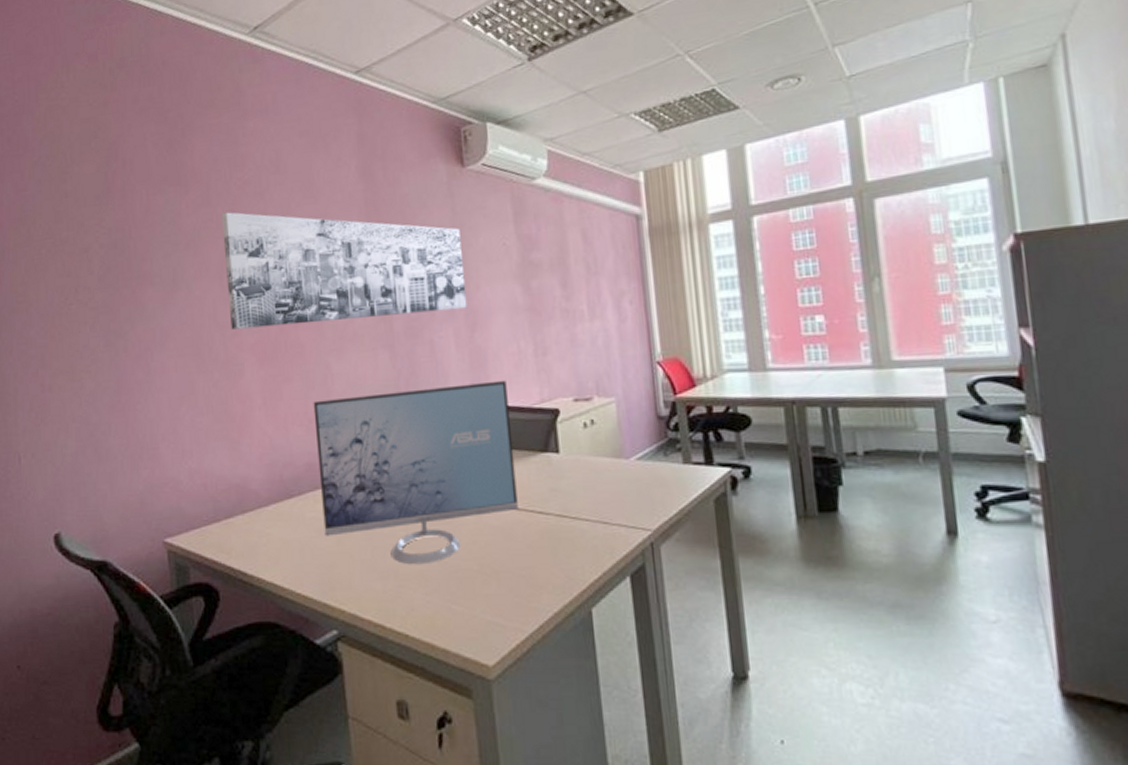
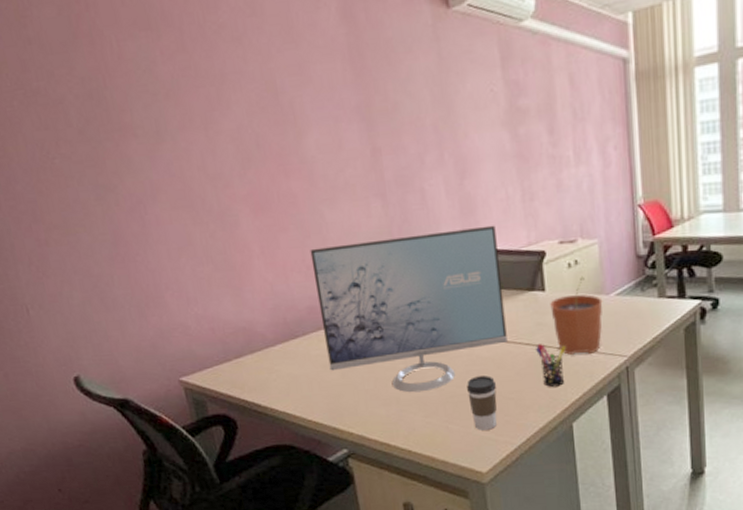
wall art: present [222,212,467,330] -> none [199,58,456,181]
coffee cup: none [473,548,506,613] -> present [467,375,497,430]
pen holder: none [549,513,582,564] -> present [536,344,566,387]
plant pot: none [565,437,623,526] -> present [550,276,603,355]

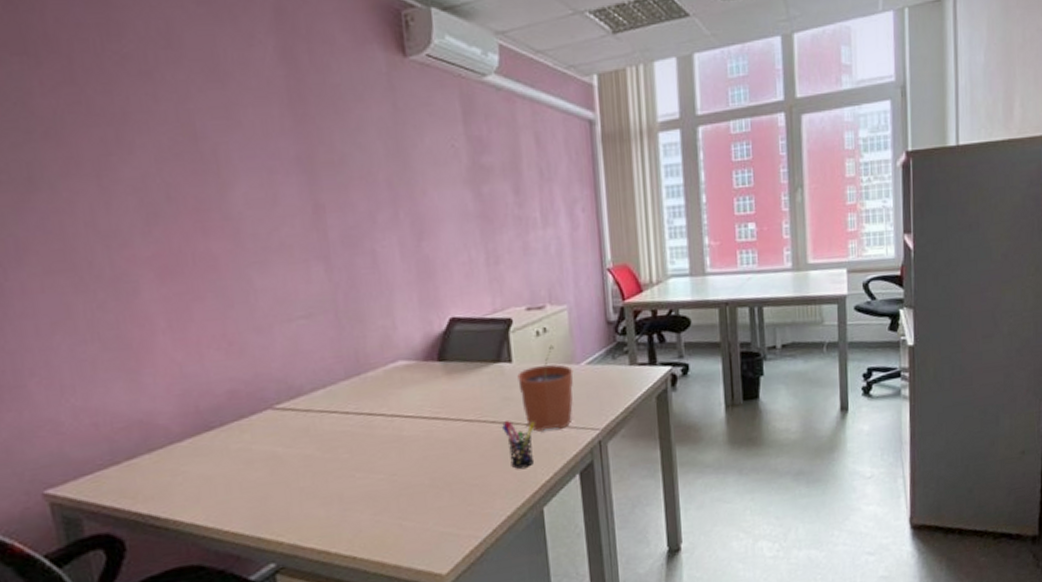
monitor: present [310,225,507,393] -> none [233,291,471,488]
coffee cup: present [467,375,497,430] -> none [424,460,459,525]

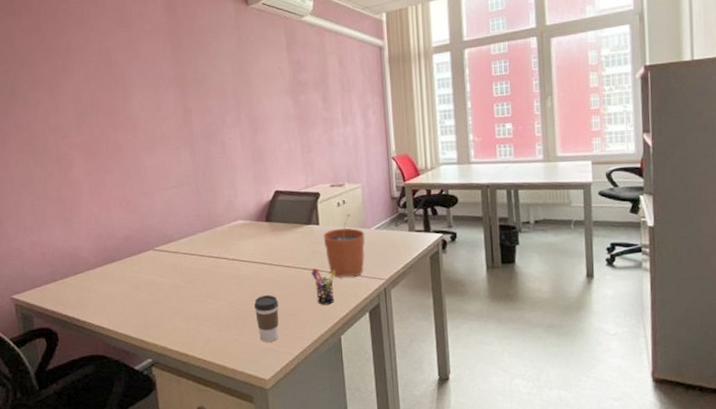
coffee cup: none [424,460,459,525] -> present [254,295,279,342]

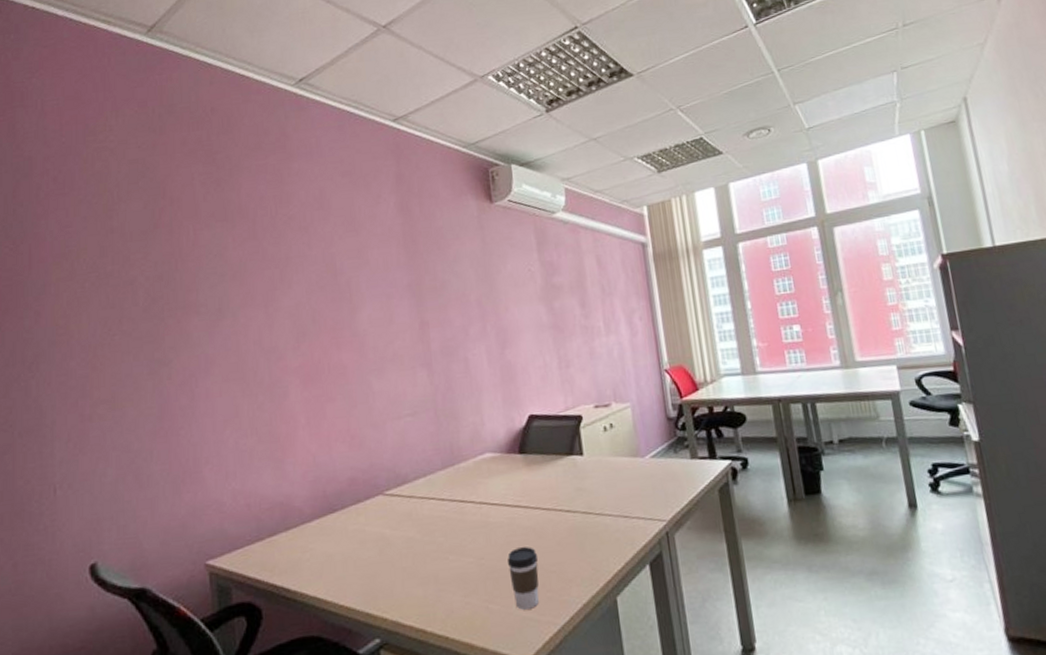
pen holder: present [311,269,335,305] -> none [576,510,606,557]
plant pot: present [323,213,365,278] -> none [588,439,640,521]

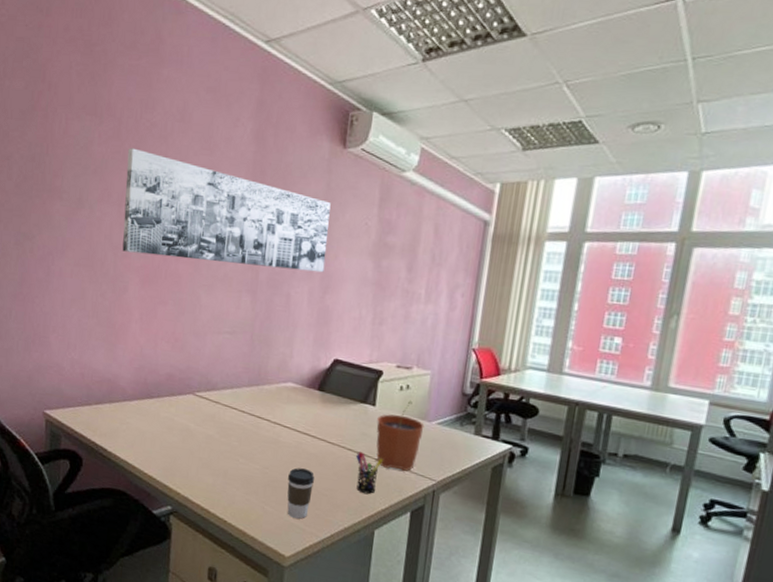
wall art: none [267,245,498,354] -> present [122,148,331,273]
pen holder: none [576,510,606,557] -> present [356,452,383,494]
plant pot: none [588,439,640,521] -> present [376,400,425,471]

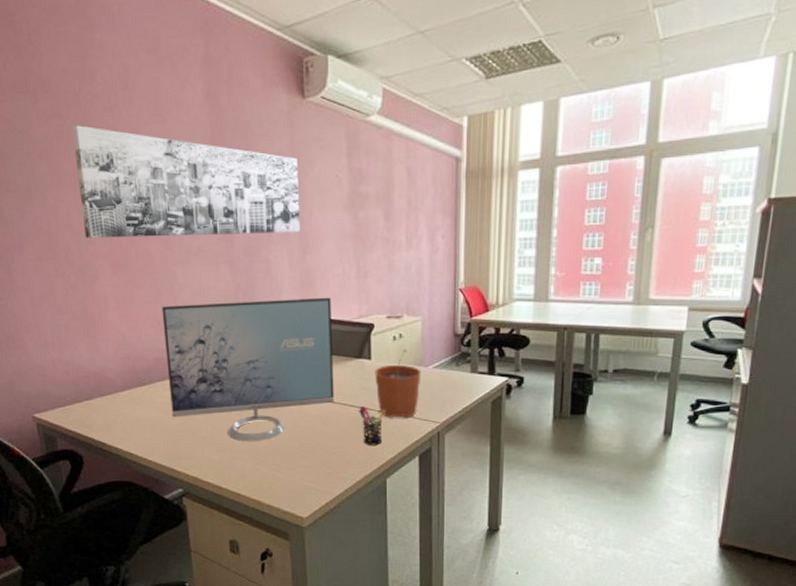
monitor: none [173,324,344,471] -> present [161,297,334,442]
coffee cup: present [287,468,315,519] -> none [295,431,321,480]

